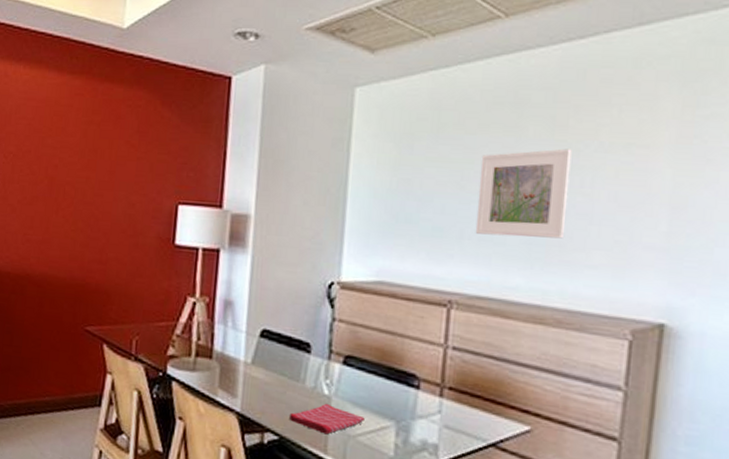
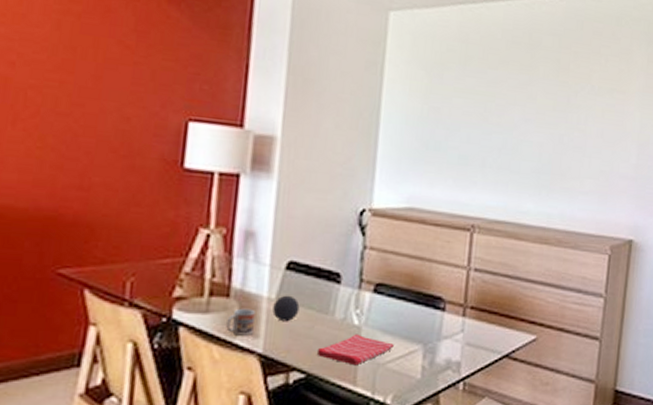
cup: none [209,369,234,395] -> present [226,308,255,336]
decorative ball: none [248,360,273,386] -> present [272,295,300,322]
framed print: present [475,148,572,239] -> none [495,89,572,168]

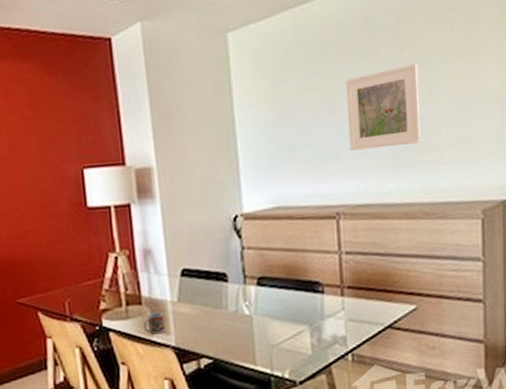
decorative ball: present [272,295,300,322] -> none [176,297,198,319]
dish towel: present [316,333,394,366] -> none [218,322,283,349]
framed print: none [495,89,572,168] -> present [345,63,422,151]

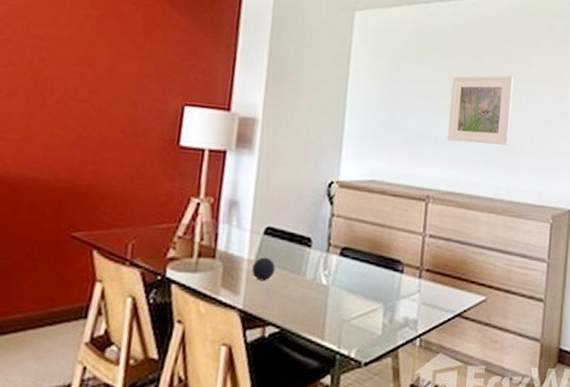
cup: present [143,311,165,334] -> none [211,268,237,293]
decorative ball: none [176,297,198,319] -> present [252,257,276,281]

